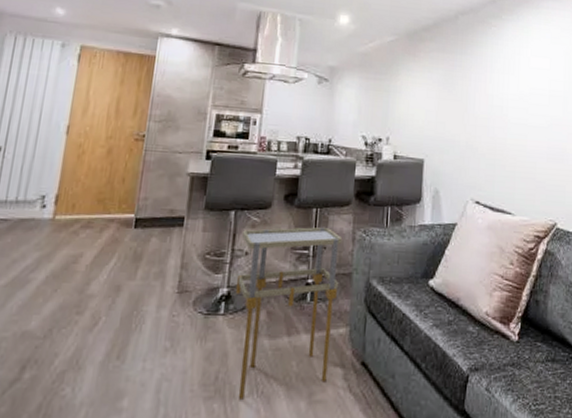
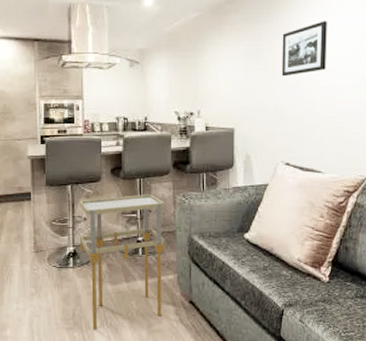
picture frame: none [474,59,519,110] -> present [281,21,327,77]

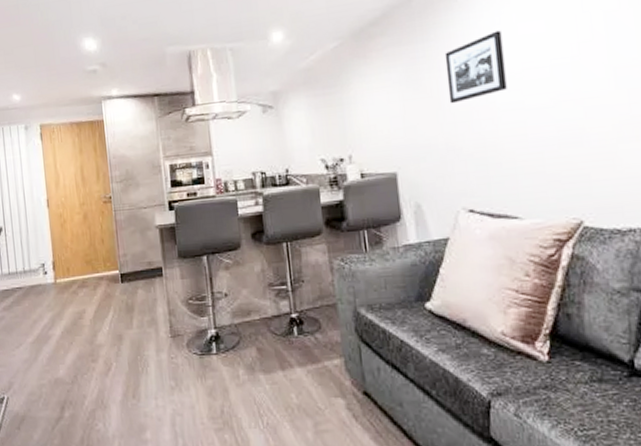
shelving unit: present [79,195,165,330] -> none [218,261,329,430]

